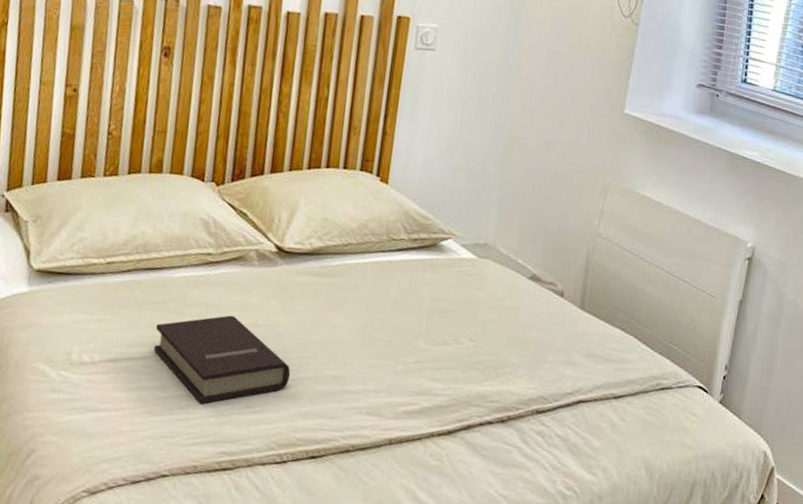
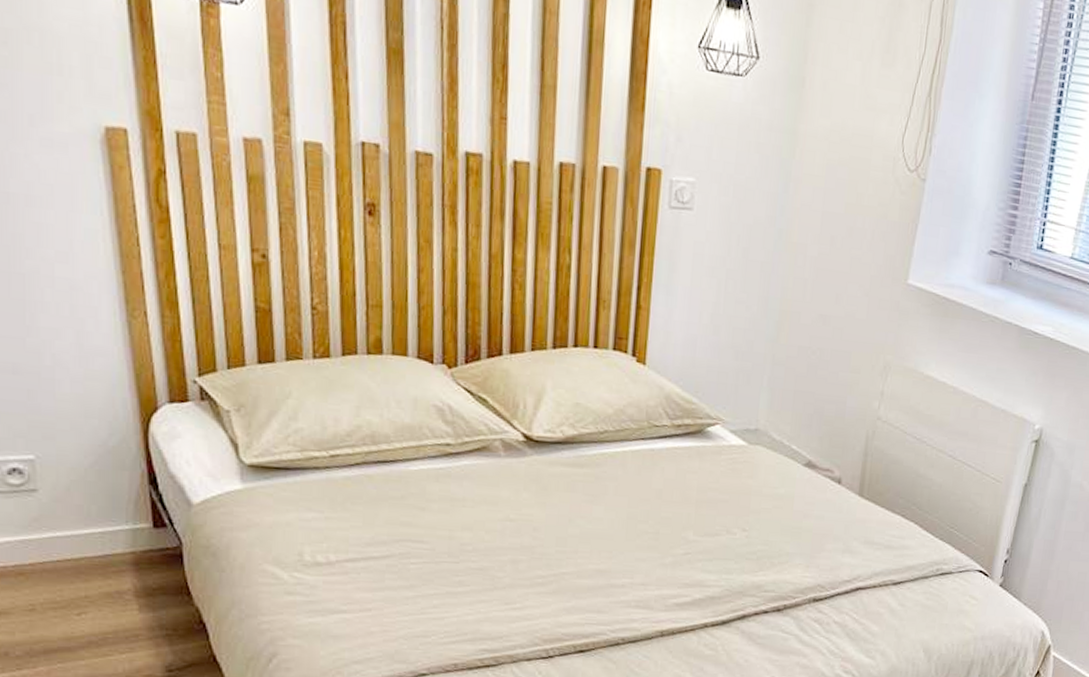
book: present [153,315,291,404] -> none [395,510,551,603]

